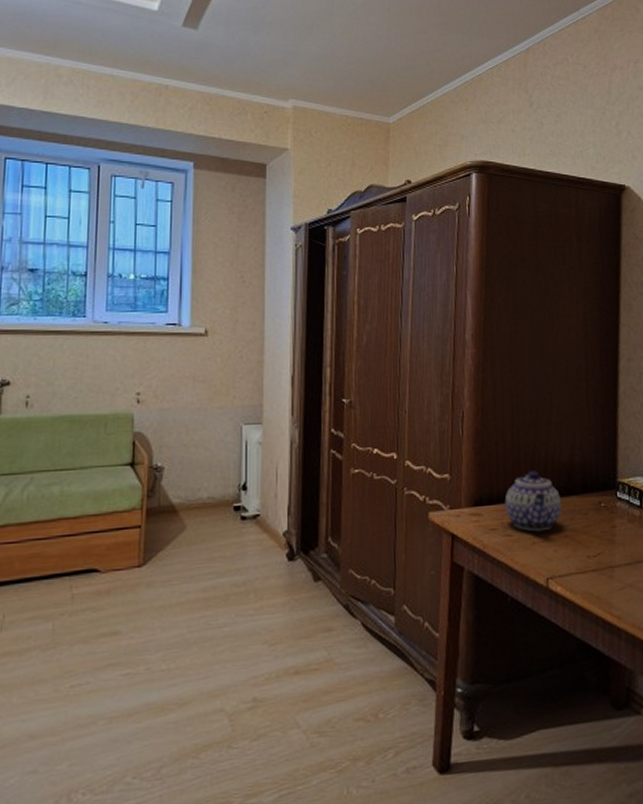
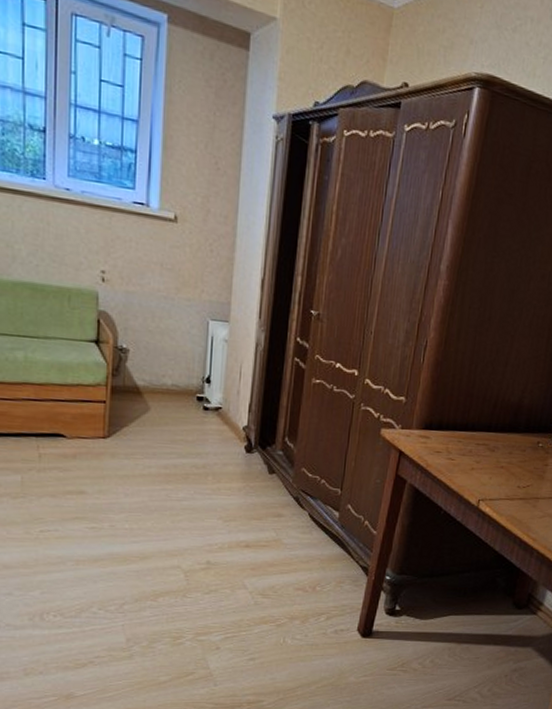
teapot: present [504,471,562,532] -> none [451,405,505,460]

